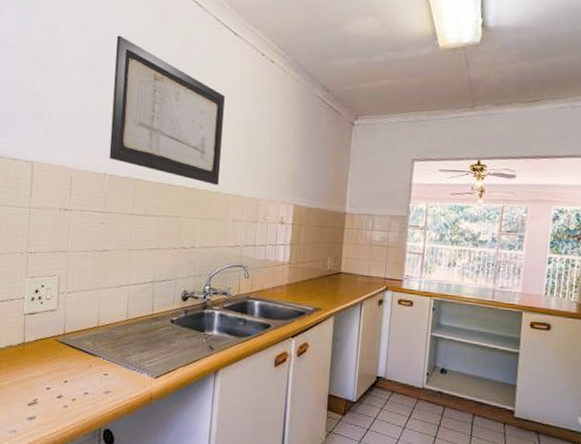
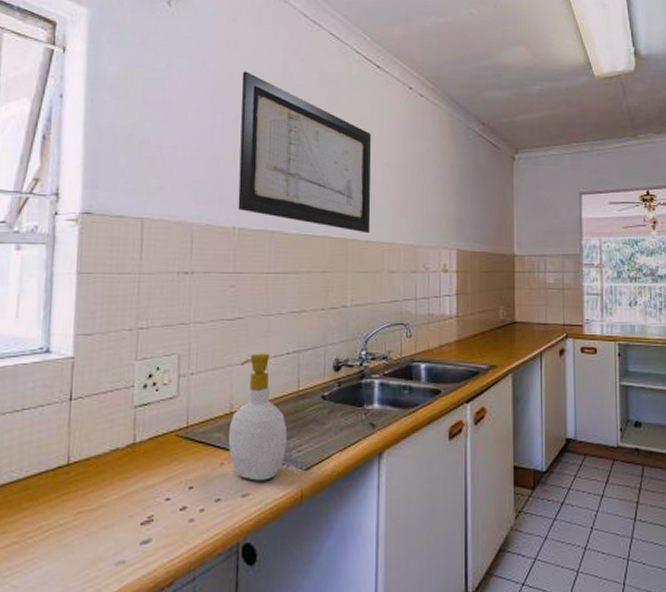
soap bottle: none [95,280,142,383] -> present [228,353,288,481]

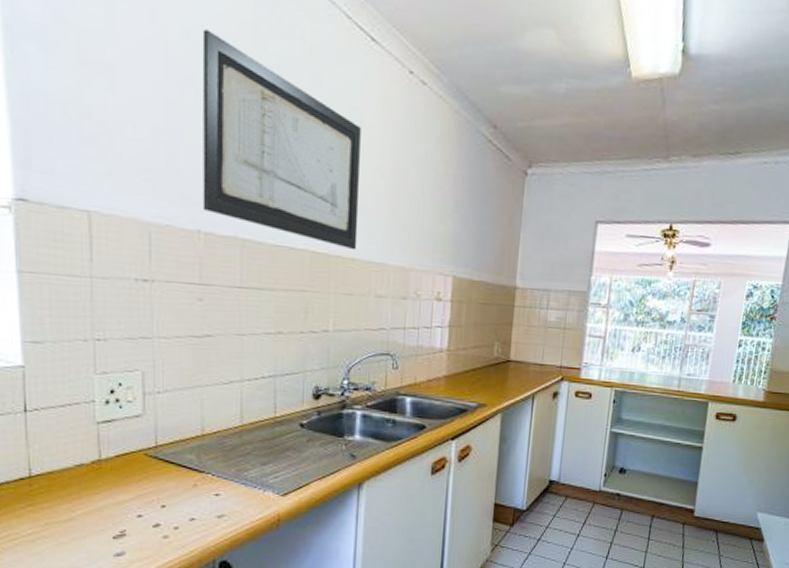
soap bottle: present [228,353,288,481] -> none [200,375,264,504]

